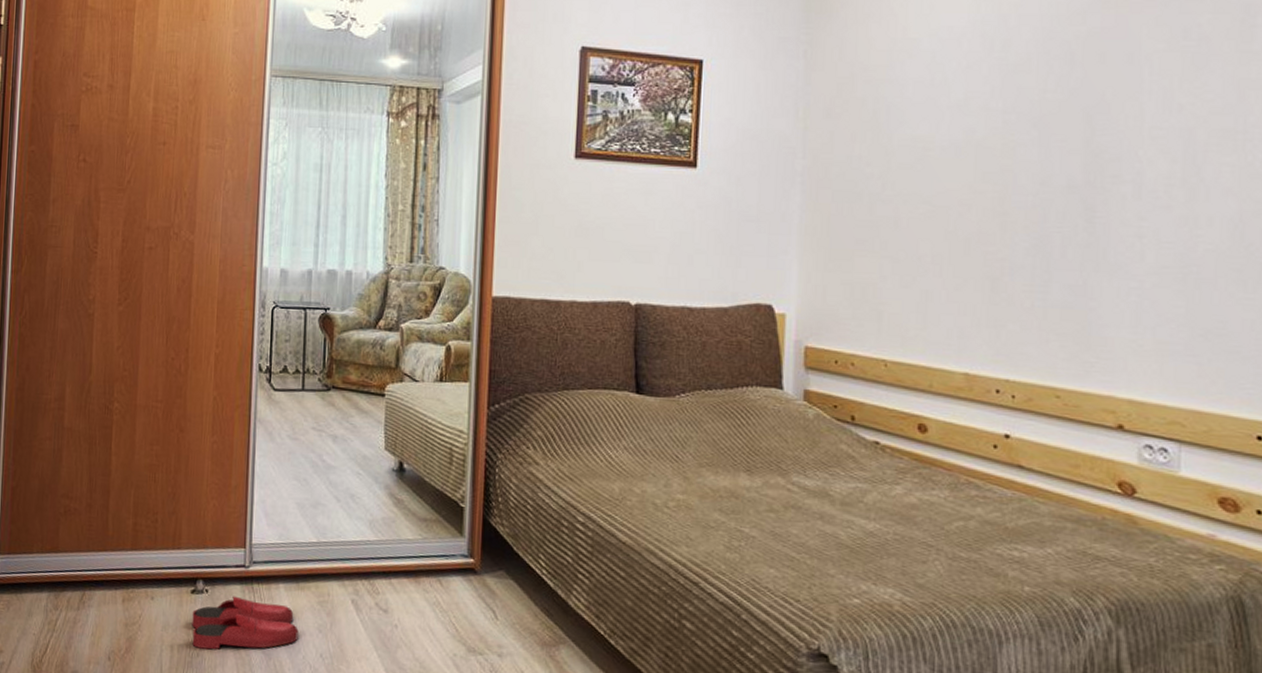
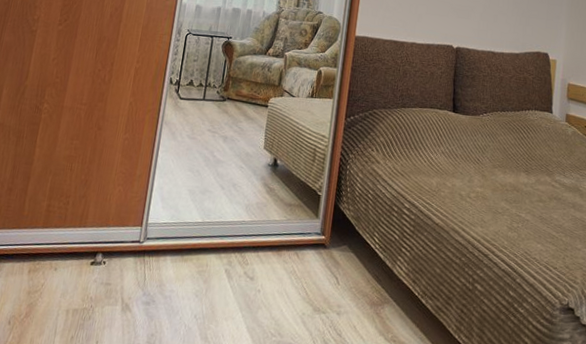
slippers: present [192,596,299,650] -> none [86,267,179,313]

